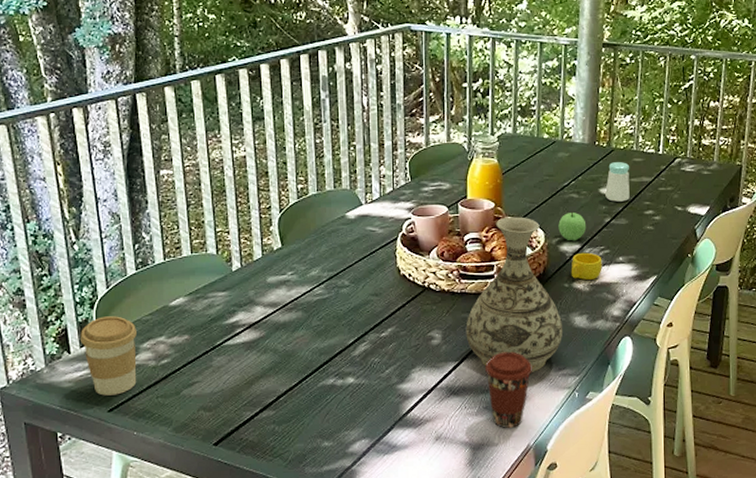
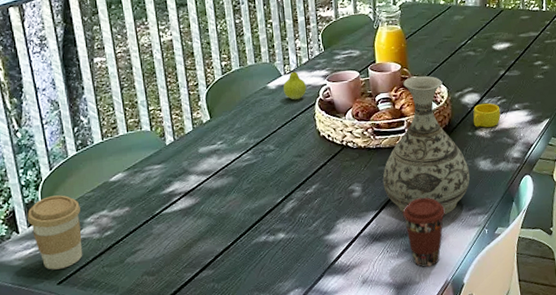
fruit: none [364,193,388,233] -> present [283,64,306,100]
apple: present [558,211,587,241] -> none [459,67,484,94]
salt shaker: present [605,162,630,202] -> none [498,20,520,56]

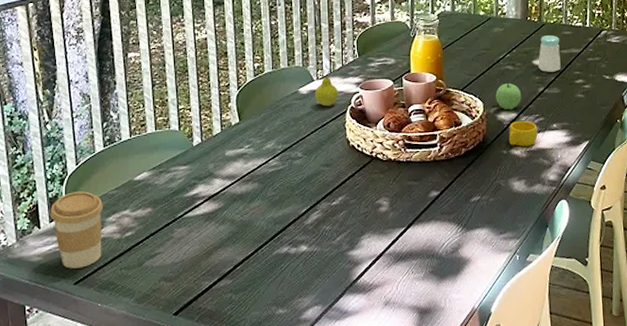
vase: present [382,75,470,214] -> none [411,88,503,236]
coffee cup: present [402,197,445,267] -> none [430,217,475,292]
apple: none [459,67,484,94] -> present [495,82,522,110]
salt shaker: none [498,20,520,56] -> present [538,35,561,72]

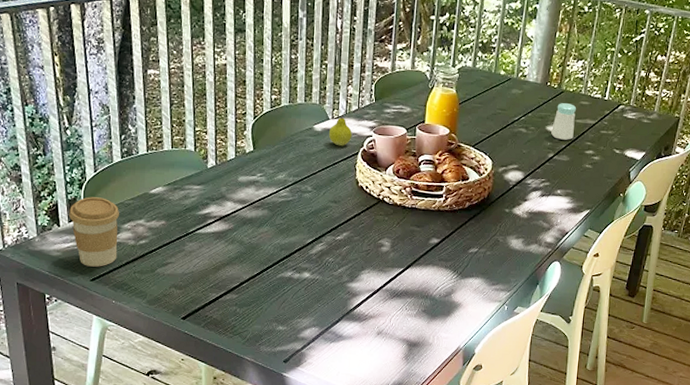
apple: present [495,82,522,110] -> none [505,144,531,172]
cup: present [508,120,538,146] -> none [512,182,542,208]

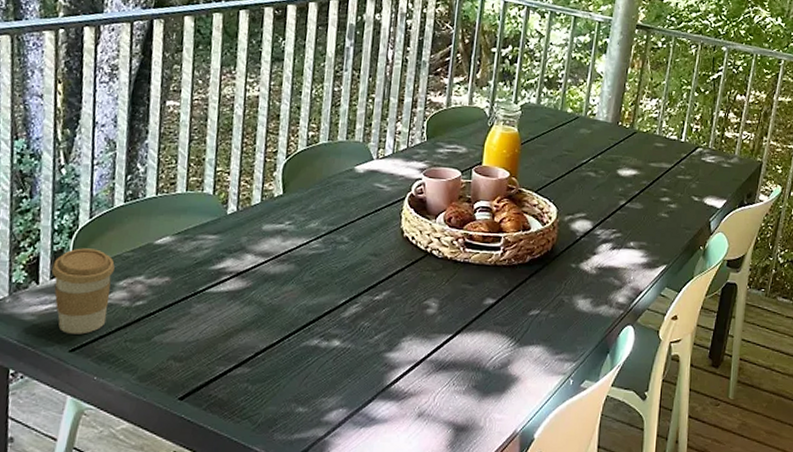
fruit: present [329,111,352,146] -> none [372,150,399,191]
salt shaker: present [551,103,577,140] -> none [623,144,651,186]

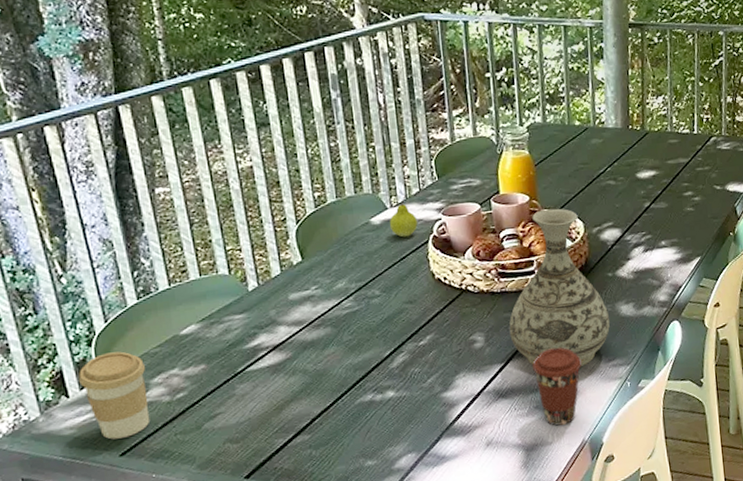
fruit: none [372,150,399,191] -> present [390,195,418,238]
vase: none [463,188,565,354] -> present [509,208,611,366]
coffee cup: none [478,329,528,411] -> present [531,347,582,426]

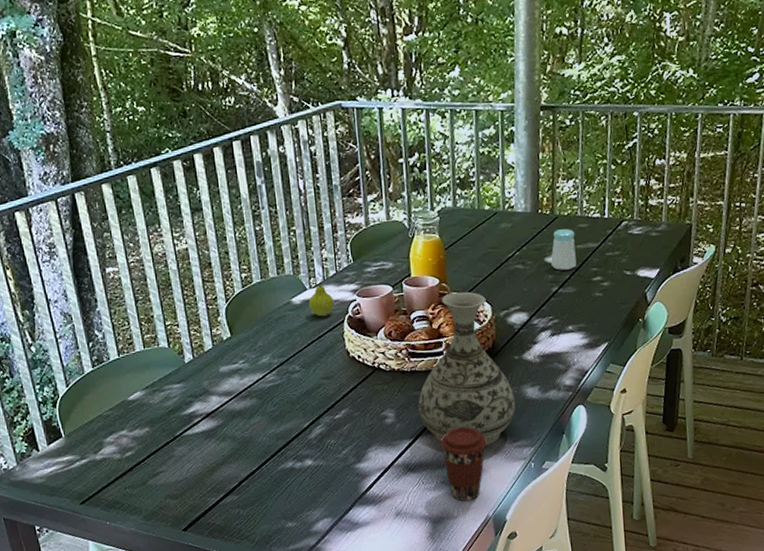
coffee cup: present [78,351,150,440] -> none [46,413,105,490]
salt shaker: none [642,144,668,186] -> present [551,229,577,270]

